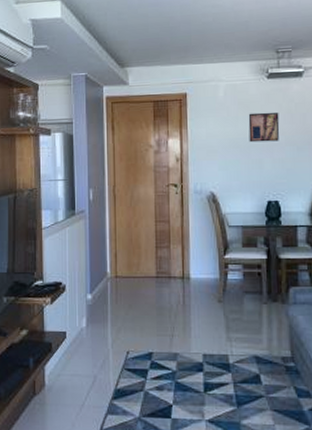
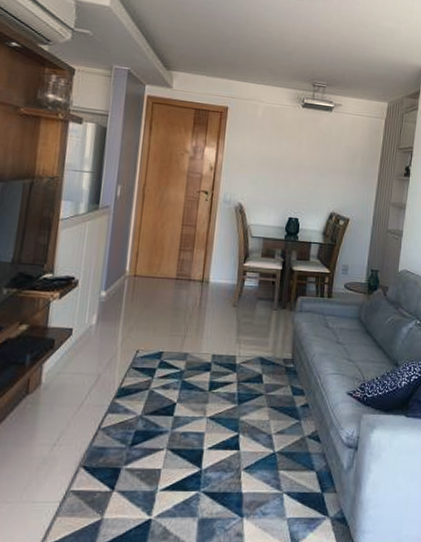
wall art: present [248,112,280,143] -> none [279,135,309,165]

